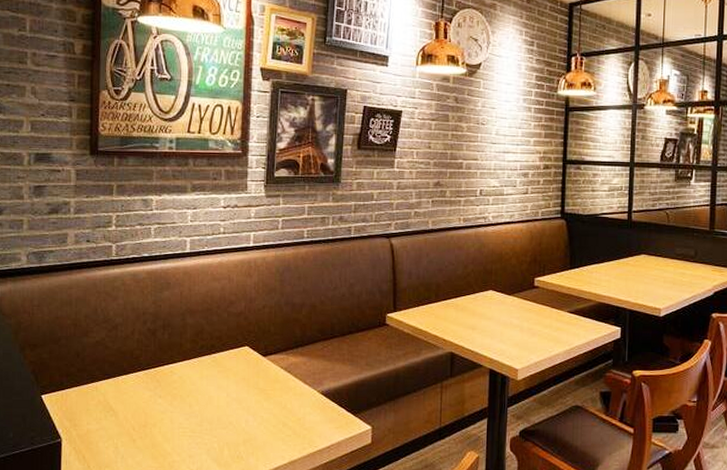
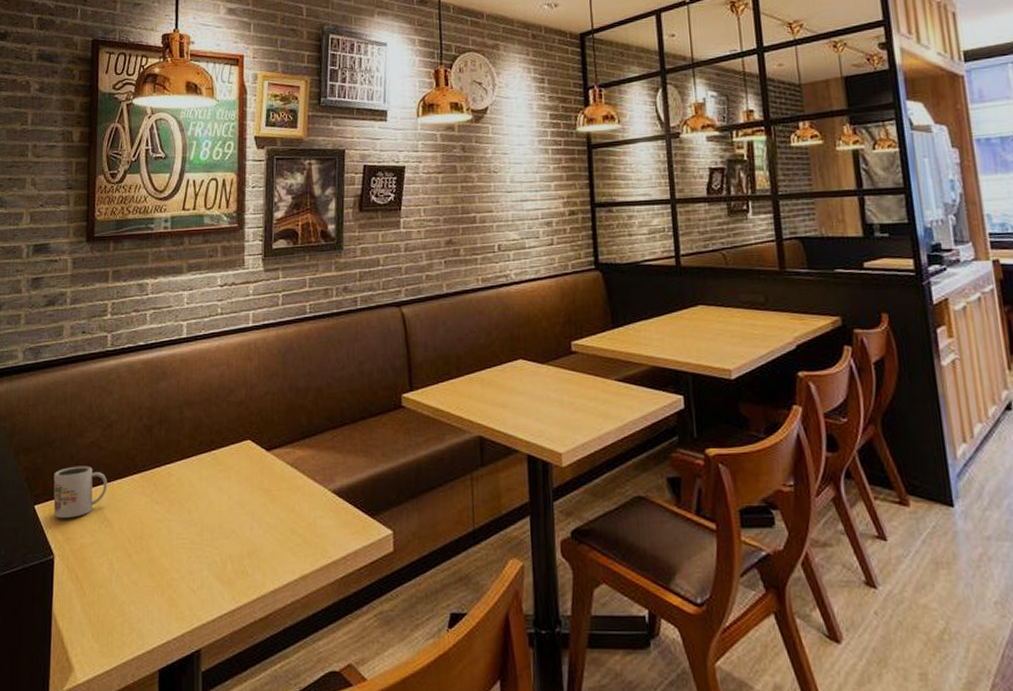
mug: none [60,362,112,408] -> present [53,466,107,519]

